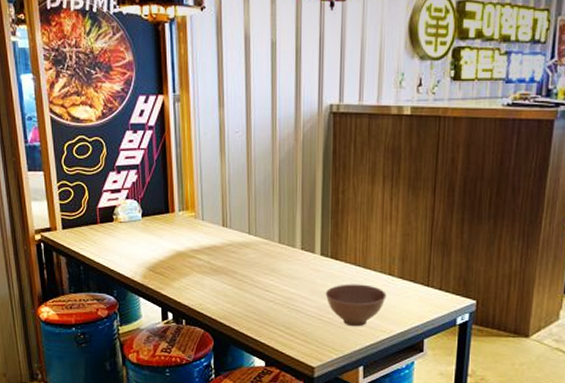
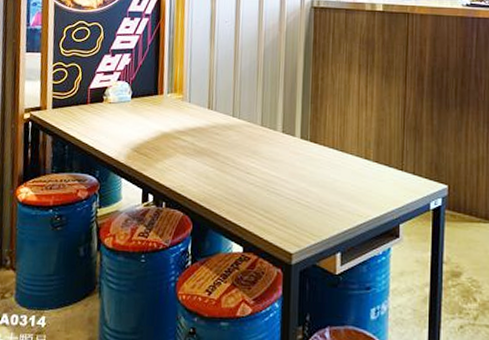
bowl: present [325,284,387,327] -> none [304,167,363,211]

